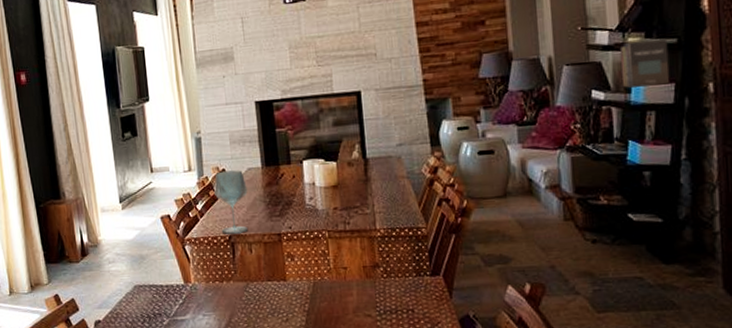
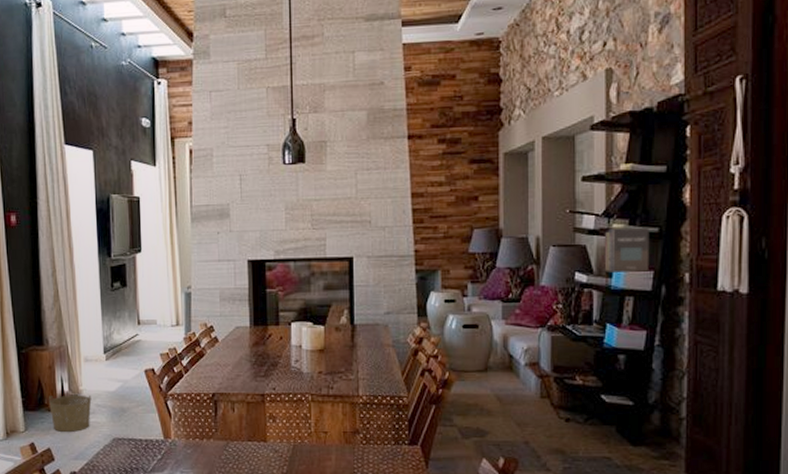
basket: none [69,245,111,282] -> present [49,396,92,432]
wine glass: present [214,170,249,234] -> none [201,328,234,392]

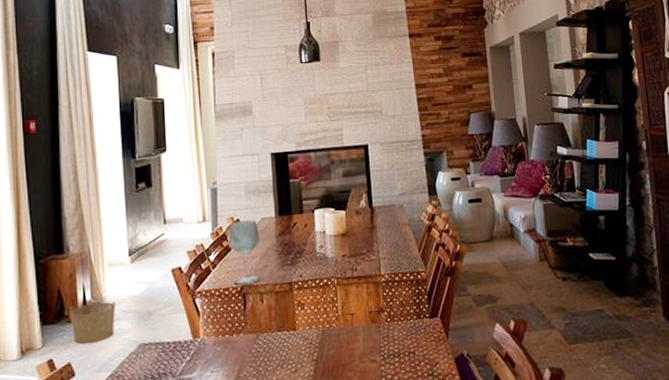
wine glass: none [201,328,234,392] -> present [228,220,261,285]
books: present [605,228,650,274] -> none [577,105,615,146]

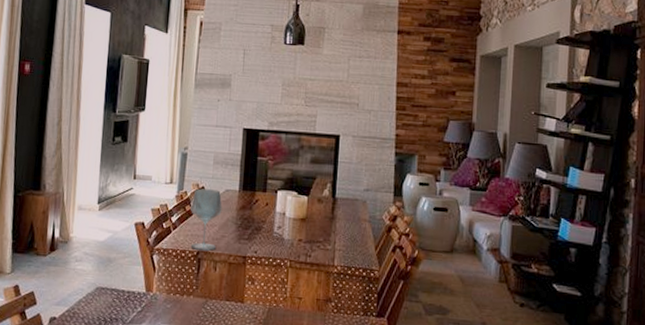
basket: present [69,302,116,344] -> none [38,240,81,278]

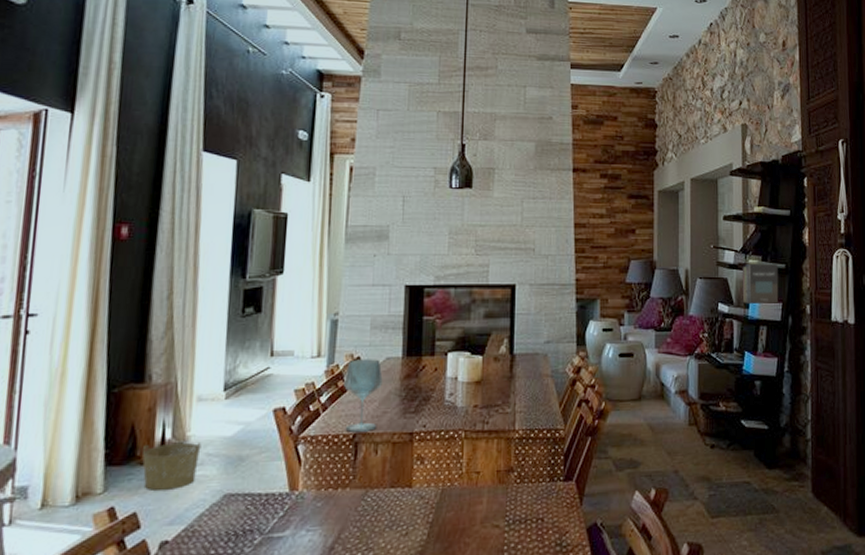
basket: none [38,240,81,278] -> present [142,443,202,491]
books: none [563,133,603,175] -> present [743,264,779,305]

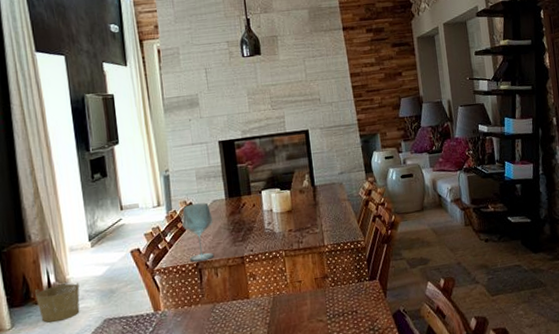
books: present [743,264,779,305] -> none [496,87,529,123]

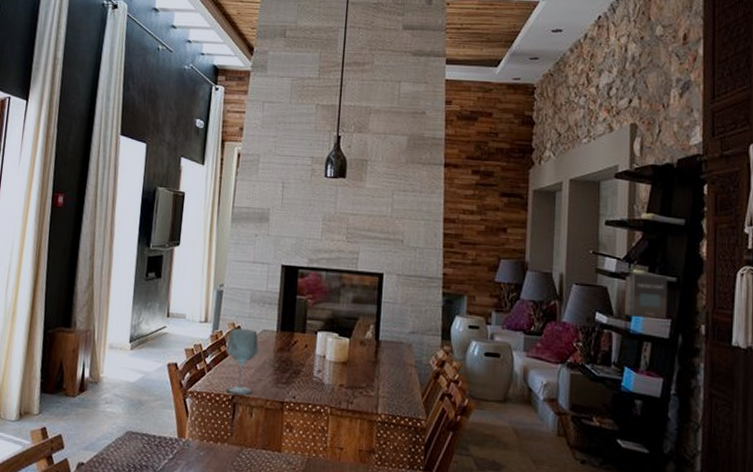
basket: present [35,283,80,323] -> none [67,380,111,421]
books: none [496,87,529,123] -> present [625,274,668,321]

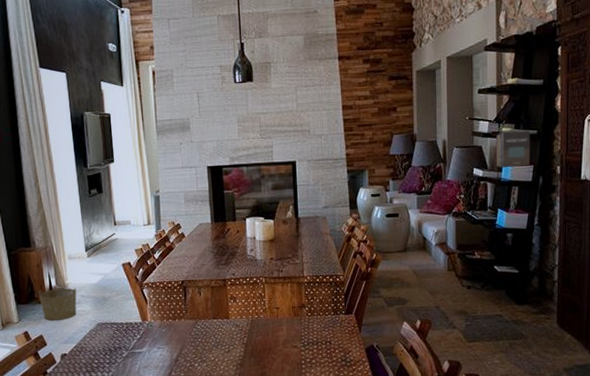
basket: none [67,380,111,421] -> present [38,288,77,321]
wine glass: present [225,328,259,395] -> none [170,225,199,279]

